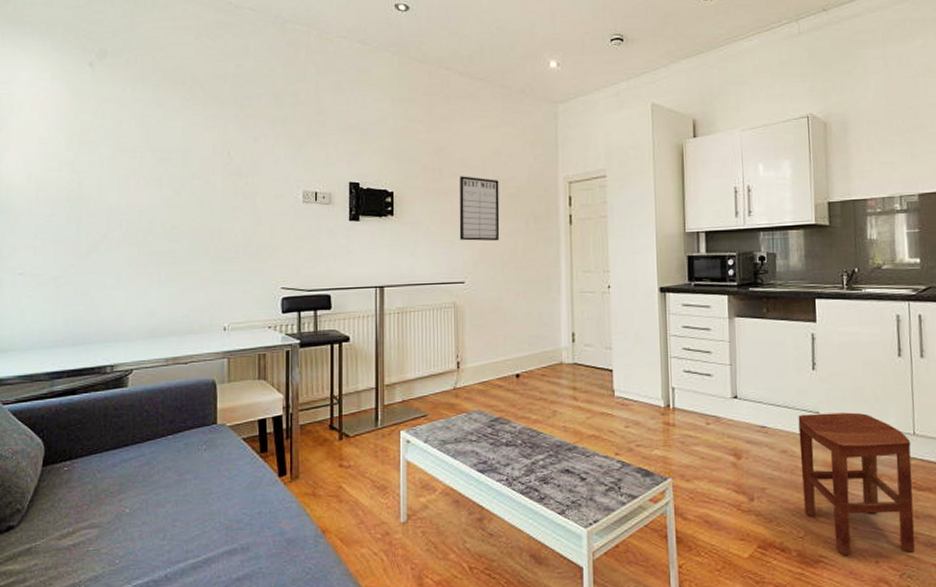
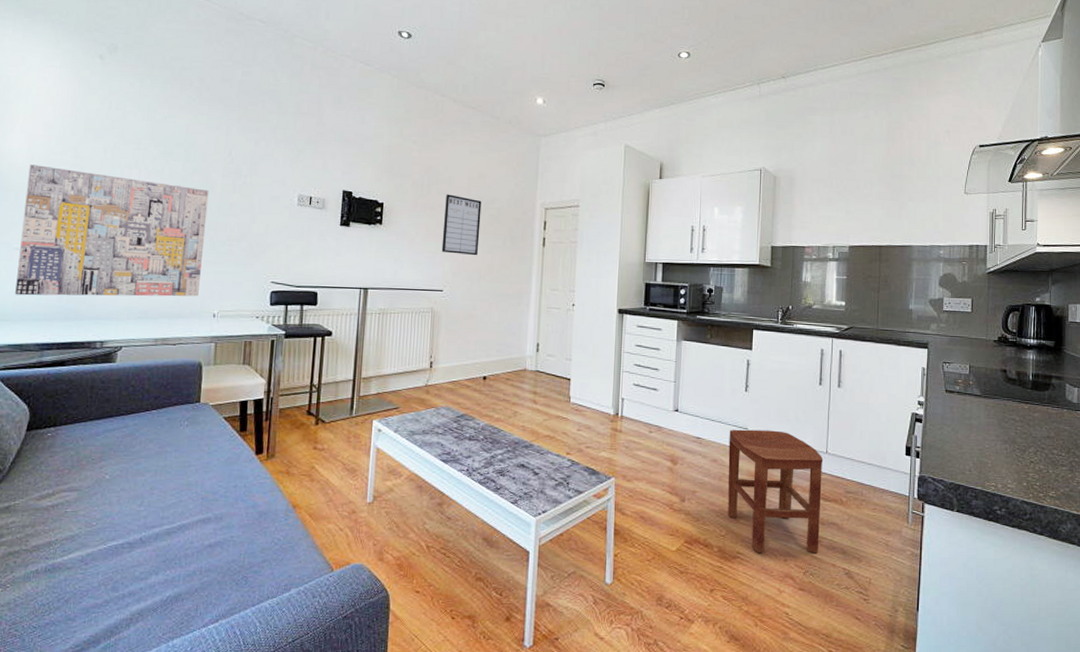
wall art: none [22,184,210,323] -> present [15,164,209,297]

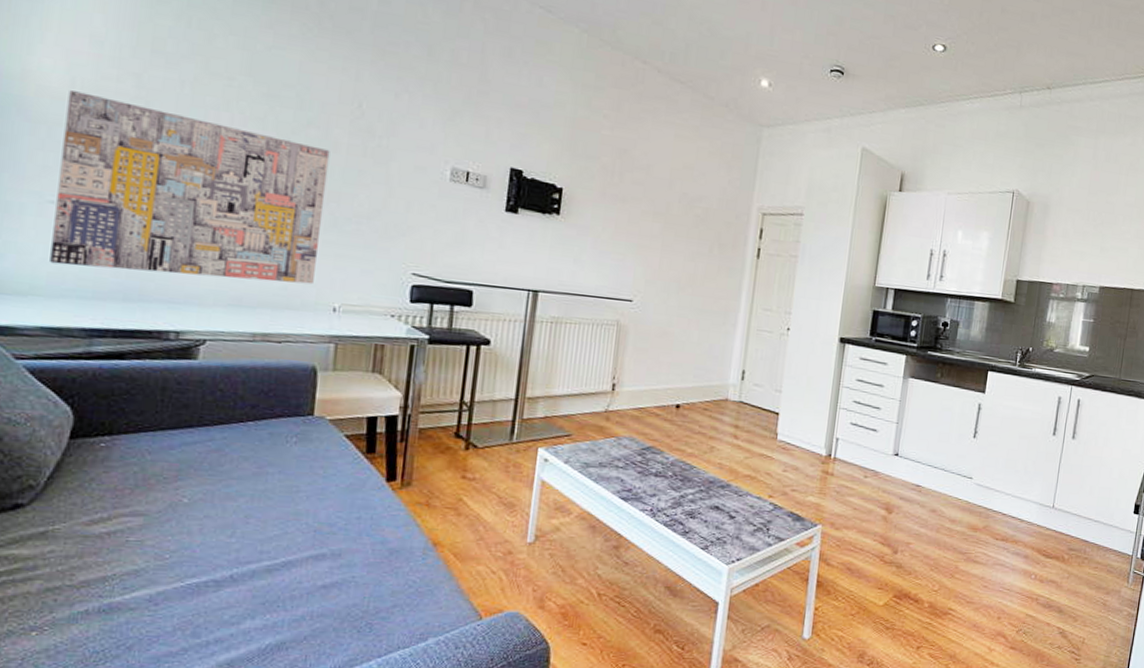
writing board: present [441,194,482,256] -> none [633,185,686,263]
stool: present [728,429,823,554] -> none [942,478,1049,612]

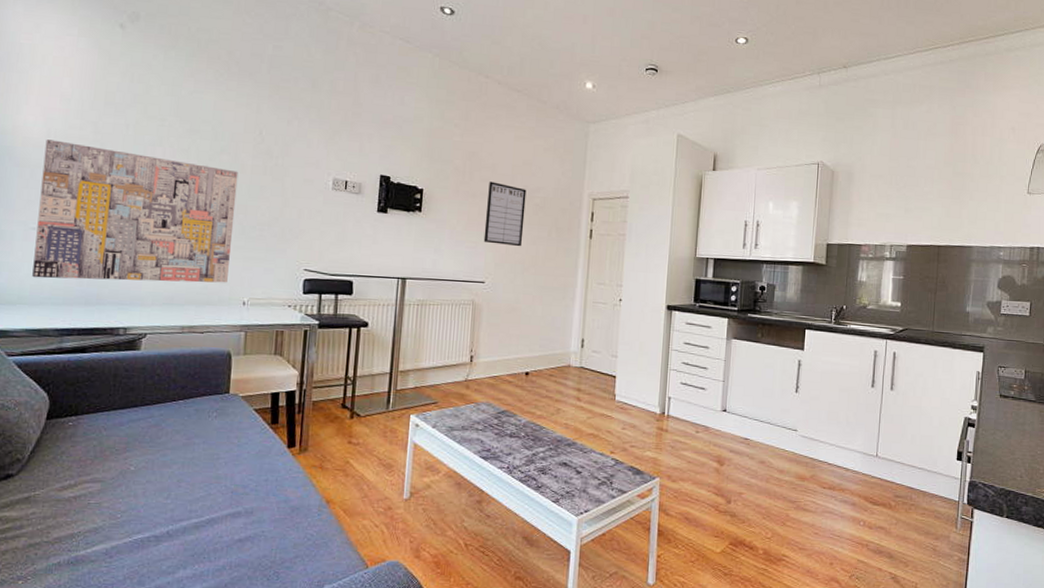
writing board: none [633,185,686,263] -> present [483,181,527,247]

